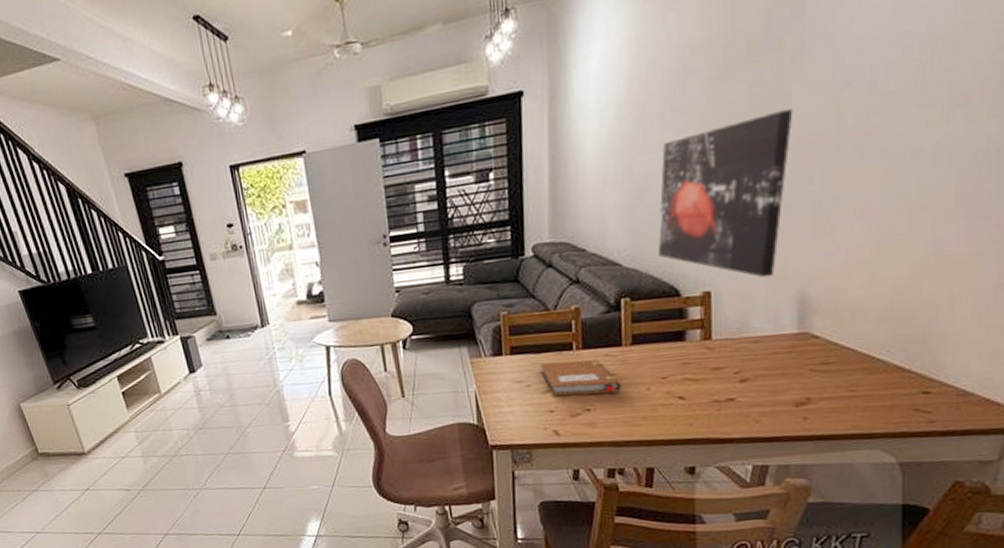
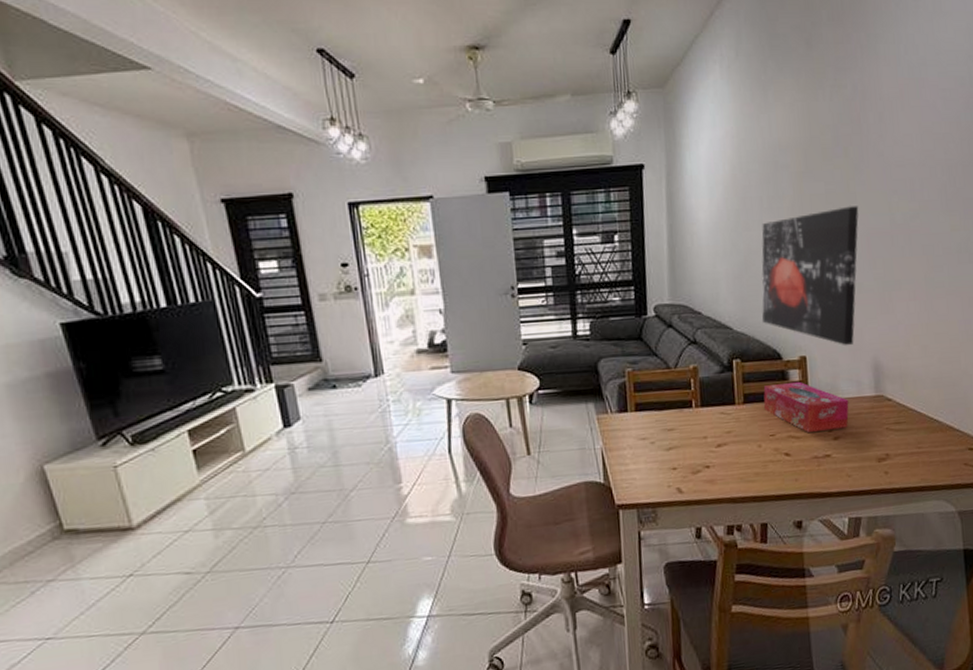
notebook: present [540,359,621,396] -> none [663,417,736,453]
tissue box: none [655,320,762,375] -> present [763,382,849,432]

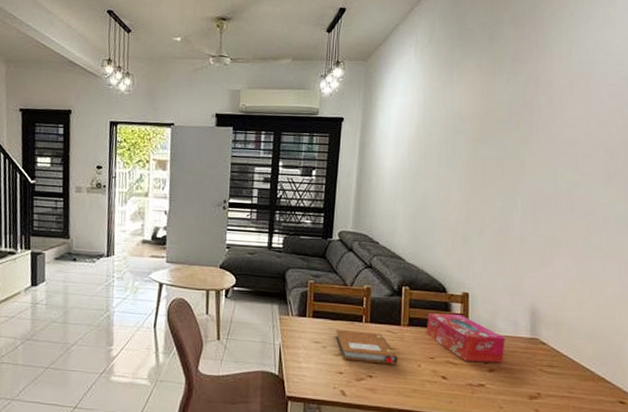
notebook: none [663,417,736,453] -> present [335,328,398,365]
wall art: present [761,206,859,346] -> none [431,170,526,290]

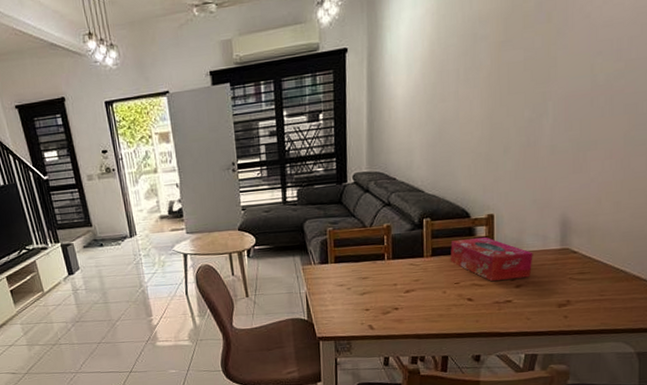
notebook: present [335,328,398,365] -> none [358,268,423,297]

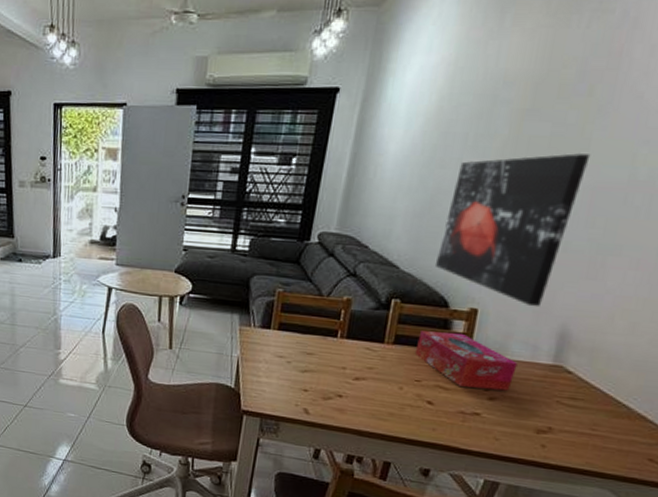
wall art: none [452,70,559,204] -> present [434,153,591,307]

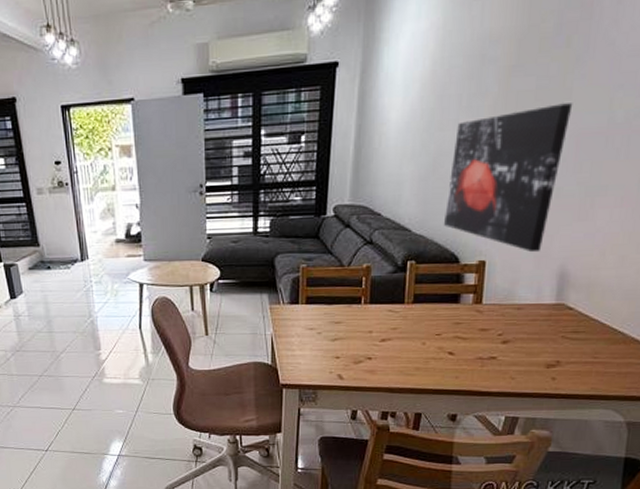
tissue box: present [414,331,518,391] -> none [433,286,525,334]

